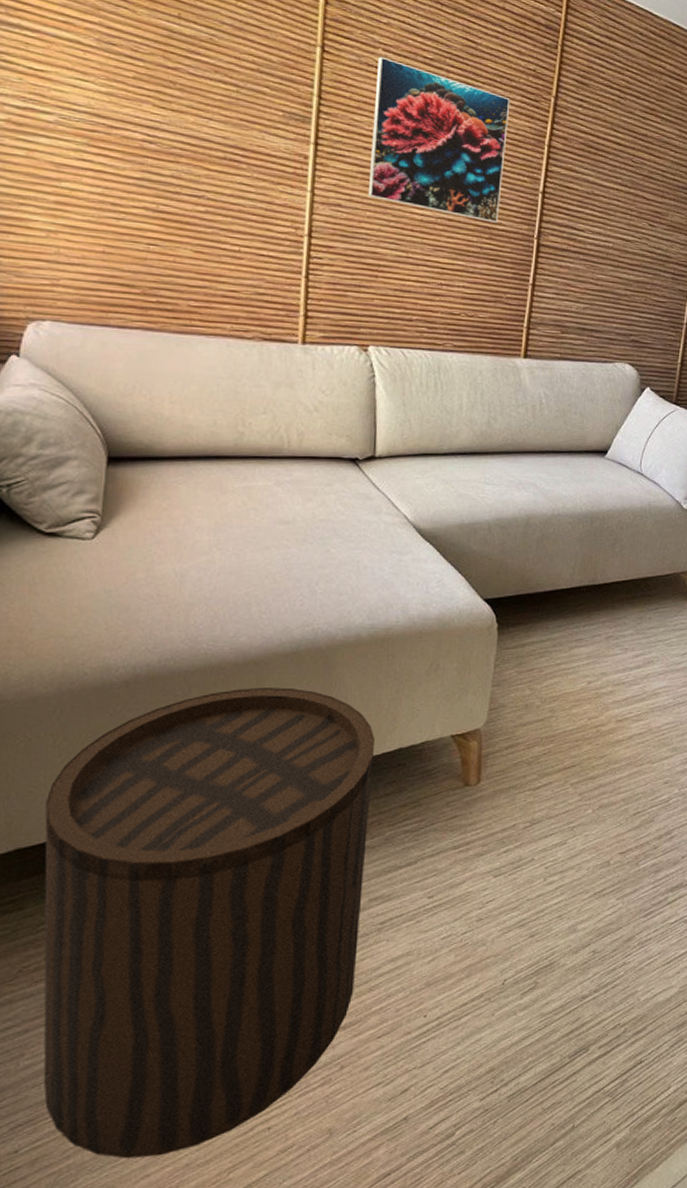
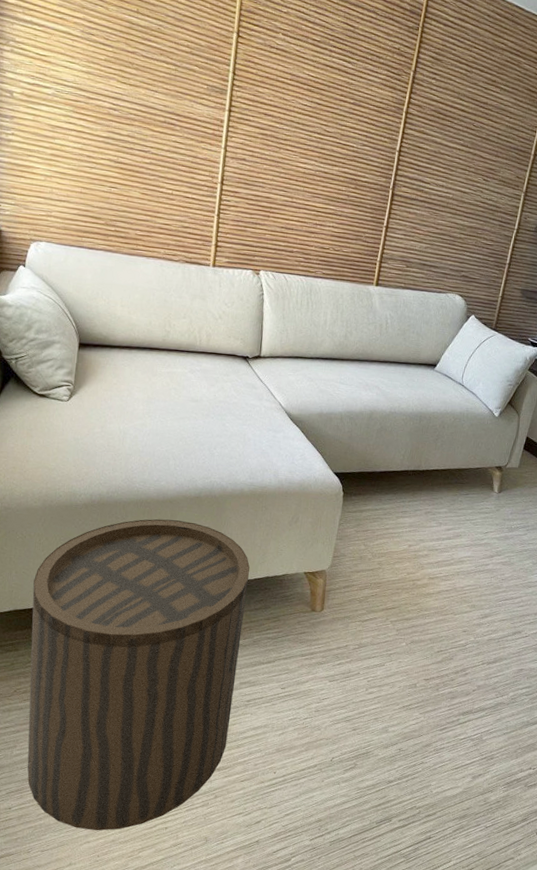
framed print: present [367,56,511,223] -> none [265,40,378,176]

